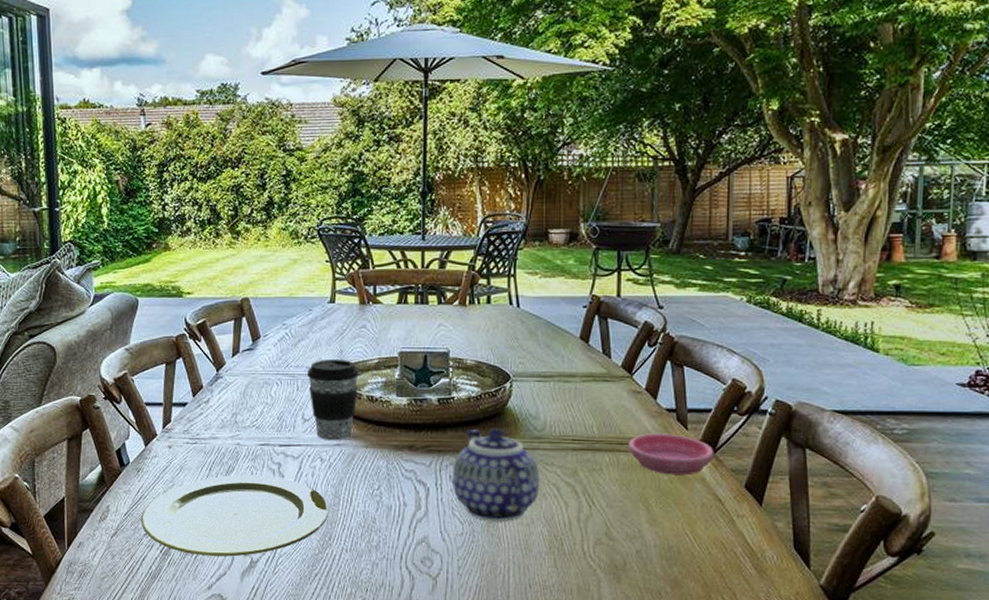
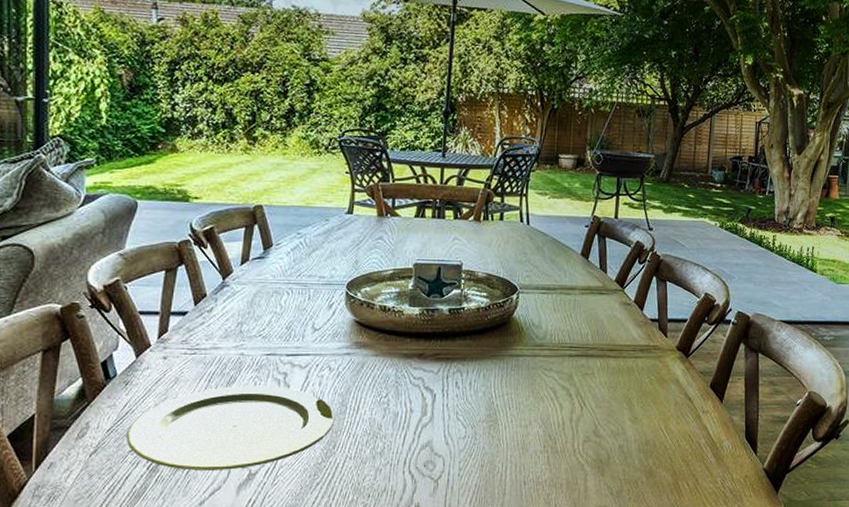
coffee cup: present [306,358,359,441] -> none [319,269,373,350]
teapot: present [452,427,540,522] -> none [458,336,539,425]
saucer: present [628,433,714,476] -> none [617,341,688,378]

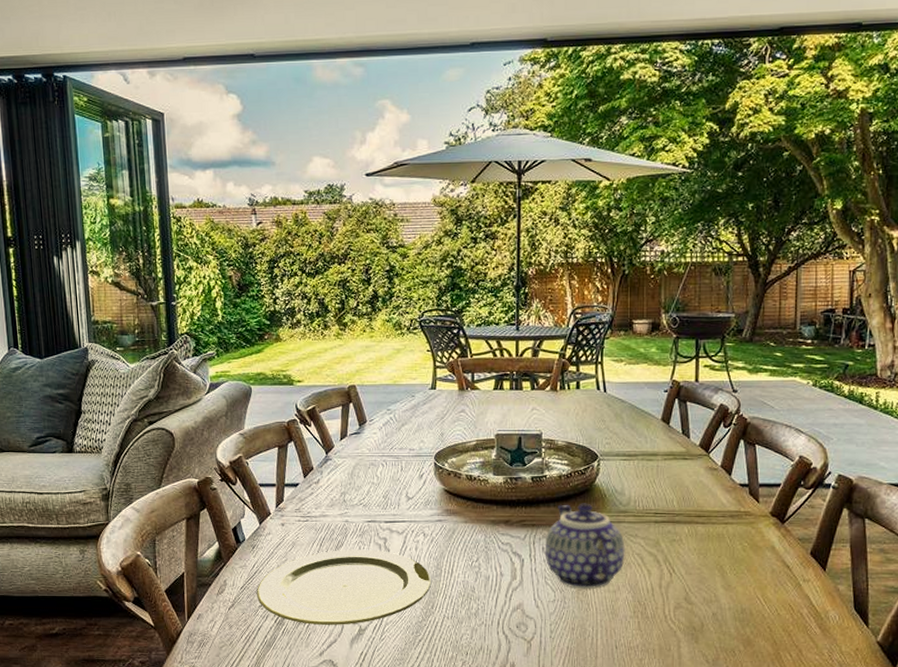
teapot: none [458,336,539,425] -> present [544,503,625,590]

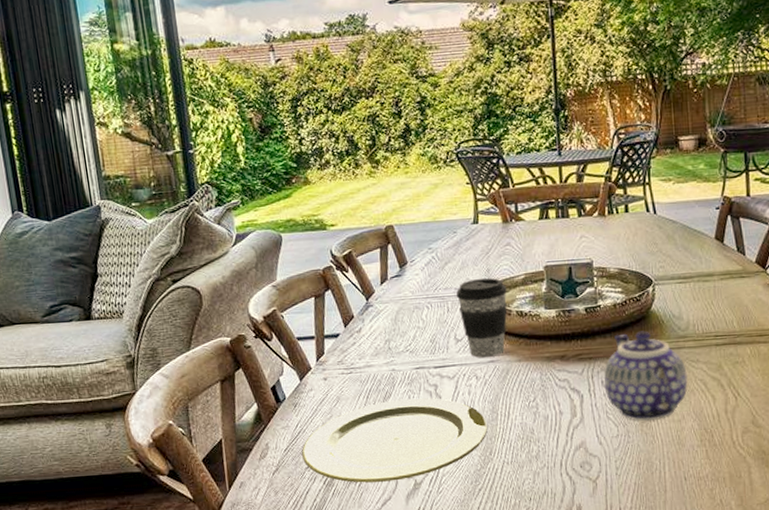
coffee cup: none [410,441,458,517] -> present [455,277,507,358]

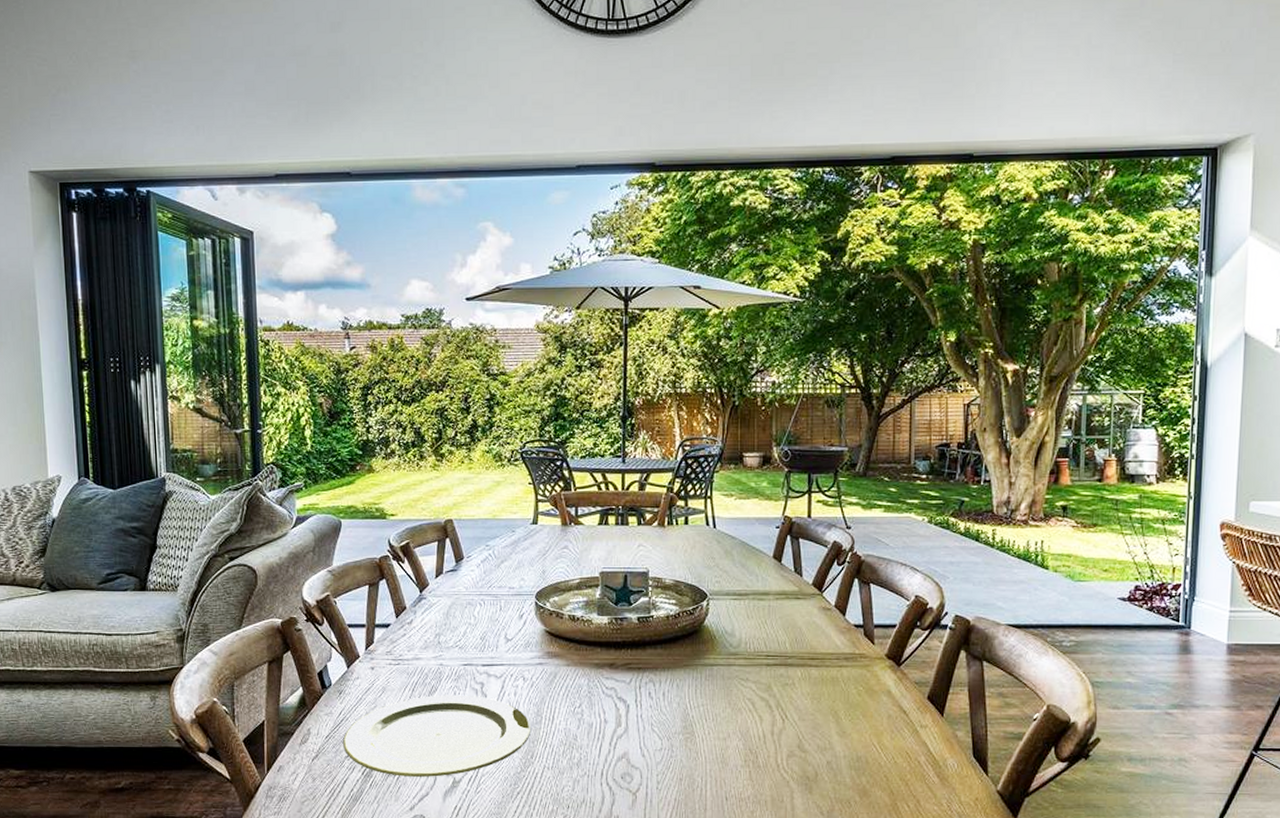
coffee cup: present [455,277,507,358] -> none [509,579,561,660]
teapot: present [604,331,688,421] -> none [651,645,736,737]

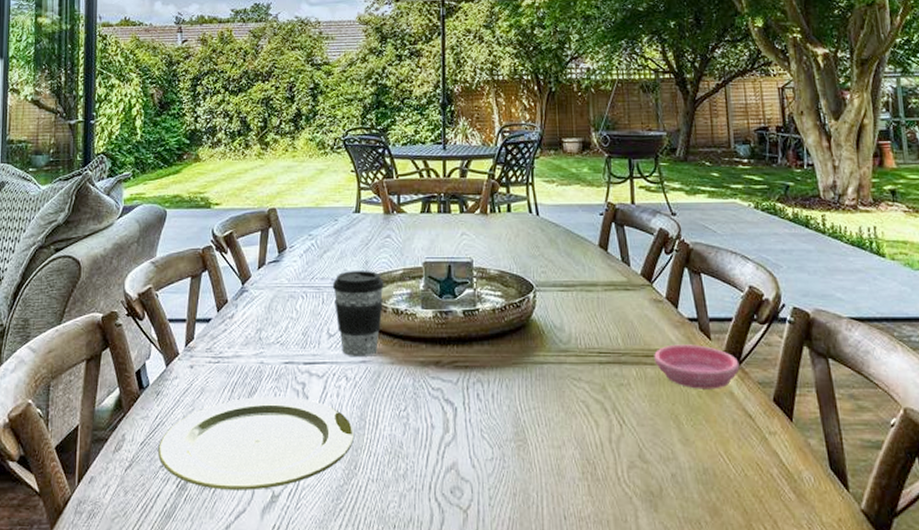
coffee cup: none [509,579,561,660] -> present [332,270,384,358]
saucer: none [819,648,899,688] -> present [654,344,740,389]

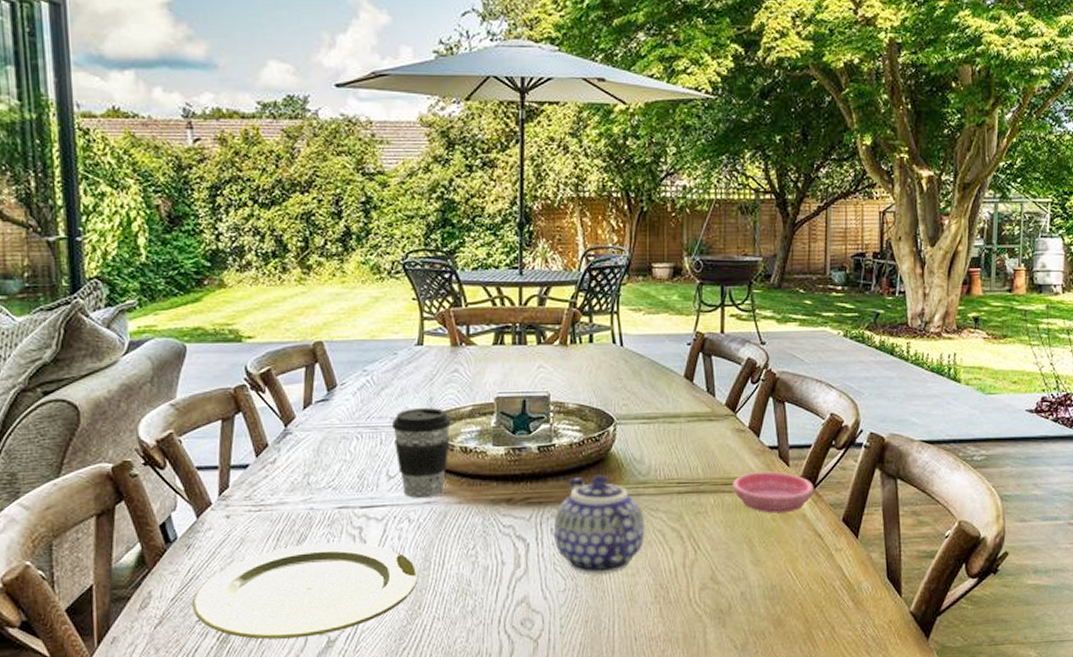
teapot: none [479,341,569,445] -> present [553,474,645,575]

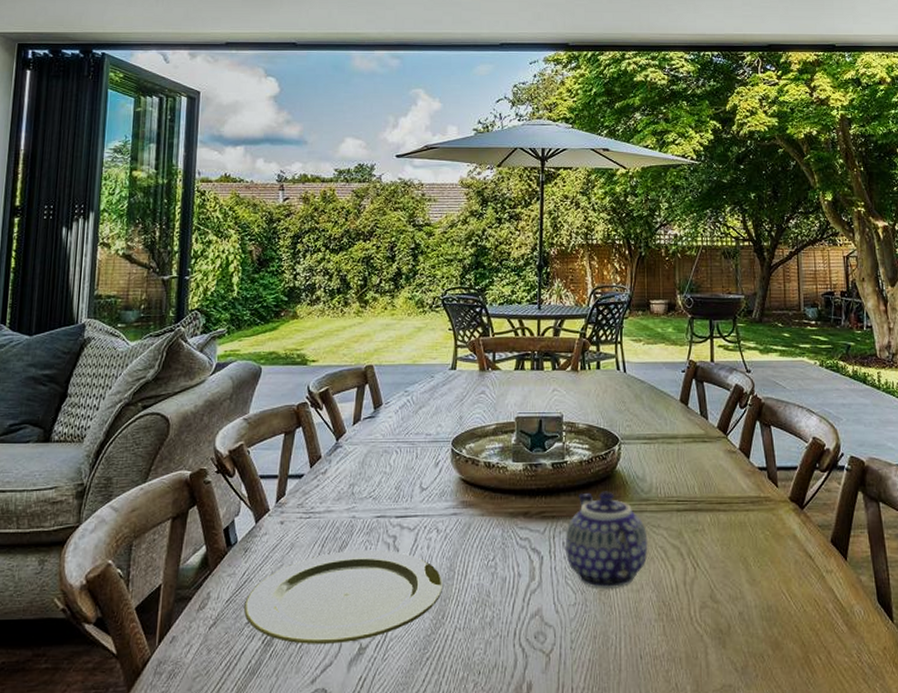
coffee cup: present [391,407,451,499] -> none [426,425,477,510]
saucer: present [733,471,814,513] -> none [727,492,802,533]

